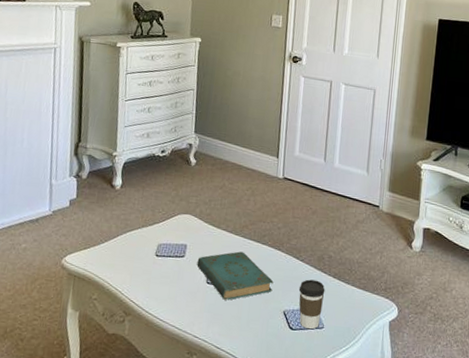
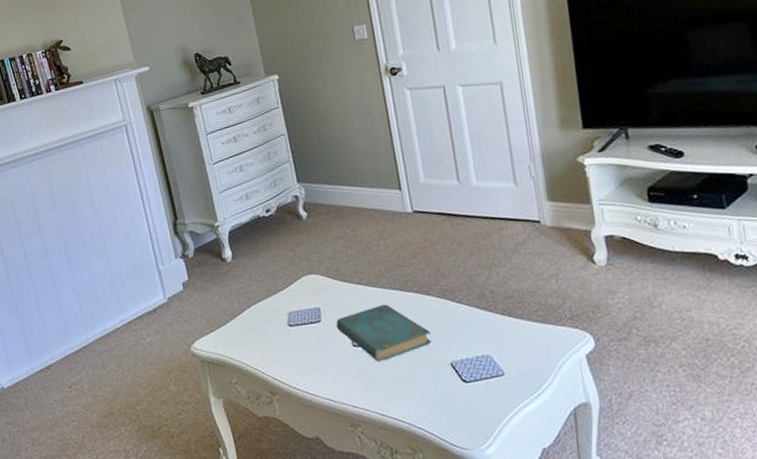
coffee cup: present [298,279,325,330] -> none [462,321,498,379]

